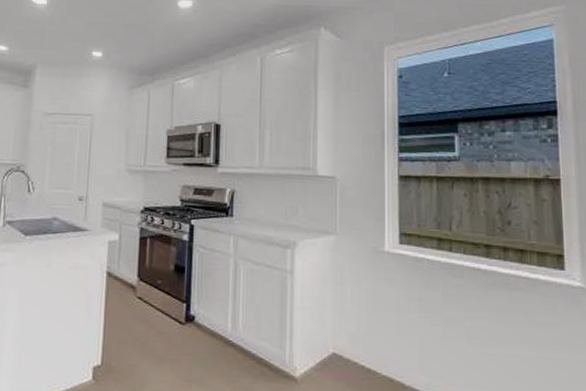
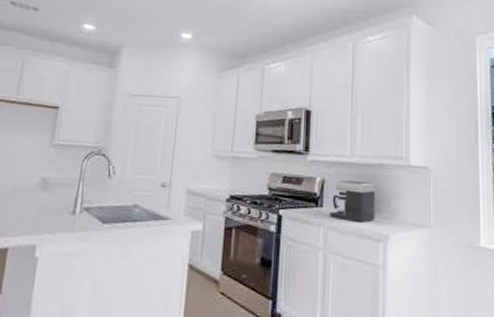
coffee maker: none [240,190,284,230] -> present [330,180,376,223]

